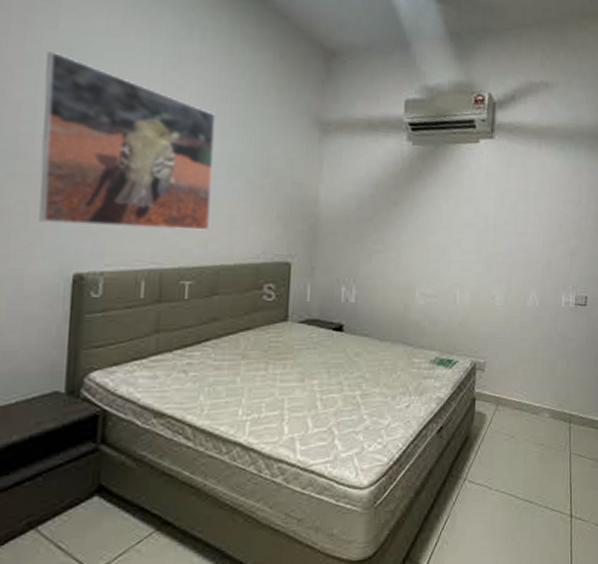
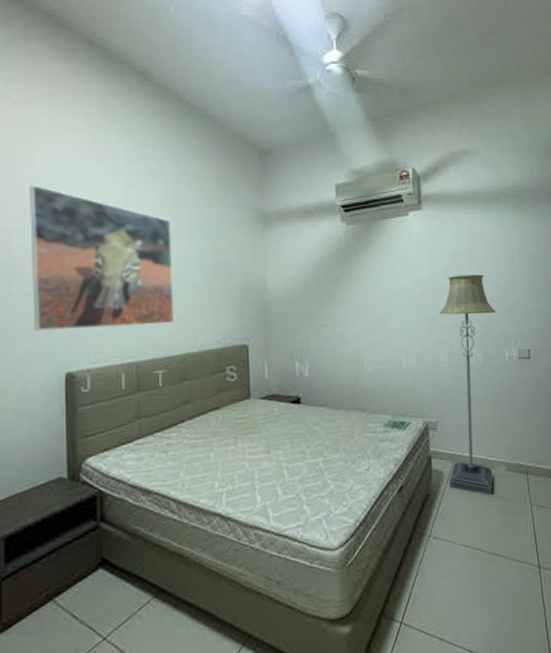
floor lamp: none [491,212,558,441] -> present [439,274,496,495]

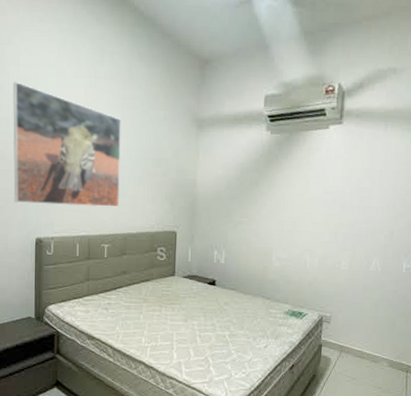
floor lamp: present [439,274,496,495] -> none [335,188,400,384]

